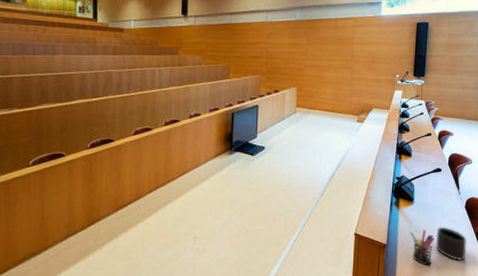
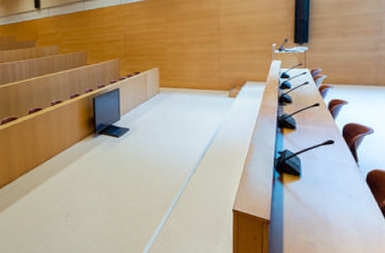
pen holder: present [410,229,435,266] -> none [297,204,328,242]
mug: present [436,226,467,261] -> none [330,201,369,237]

